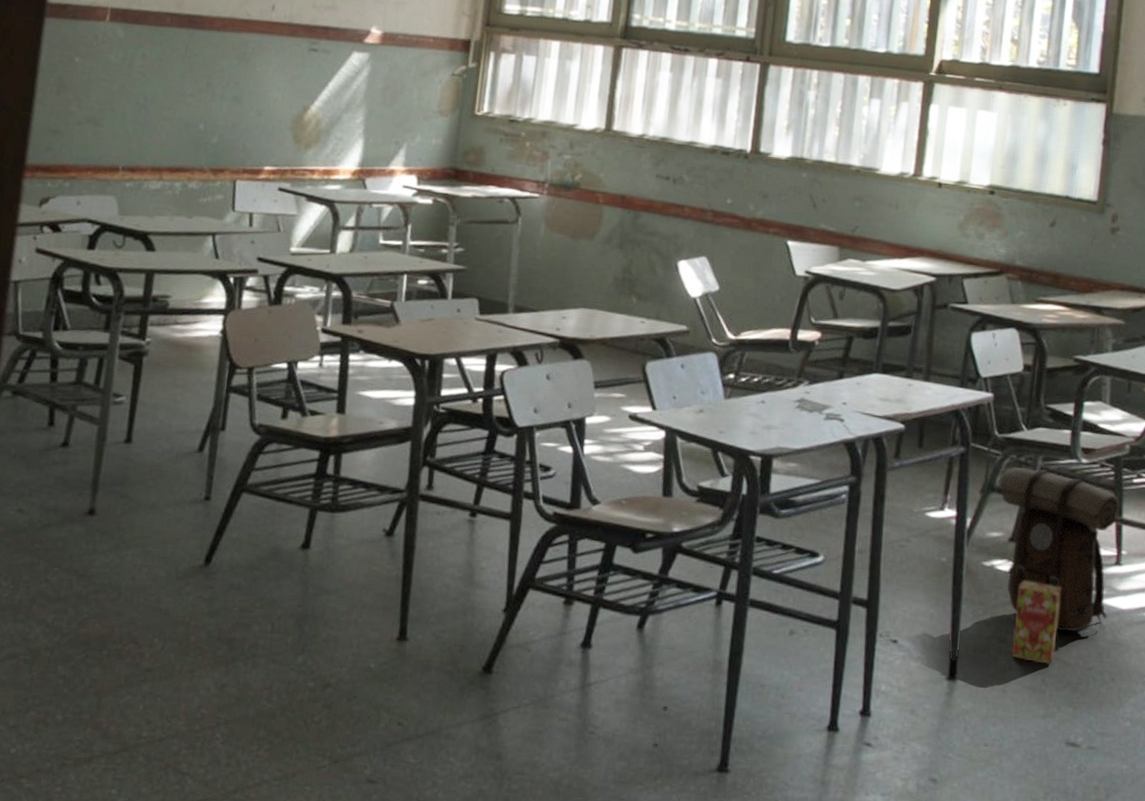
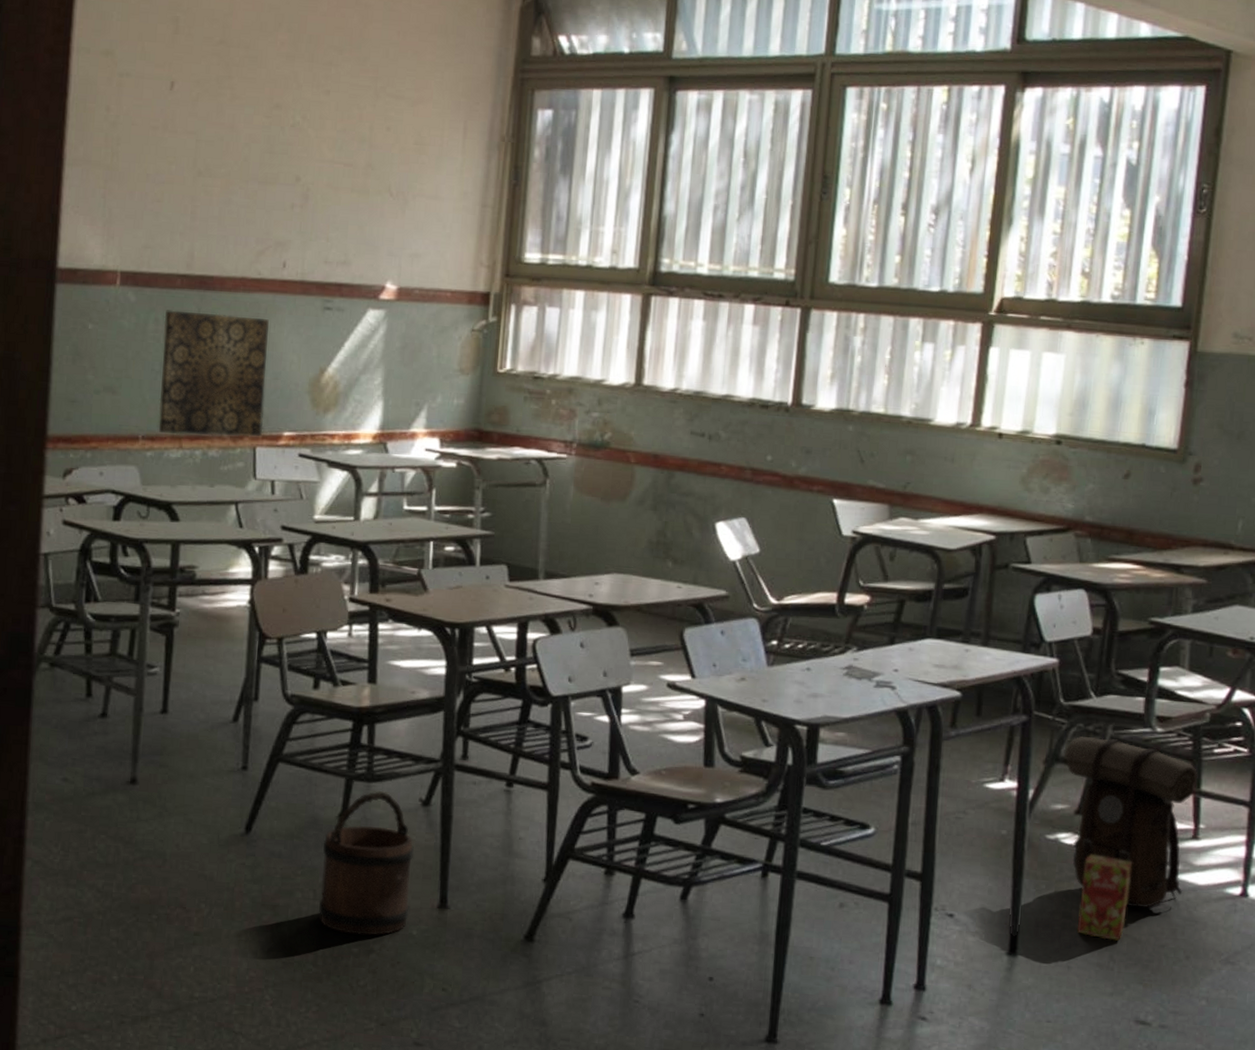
wall art: none [139,46,256,171] -> present [158,310,269,437]
bucket: none [276,521,375,670] -> present [318,791,414,936]

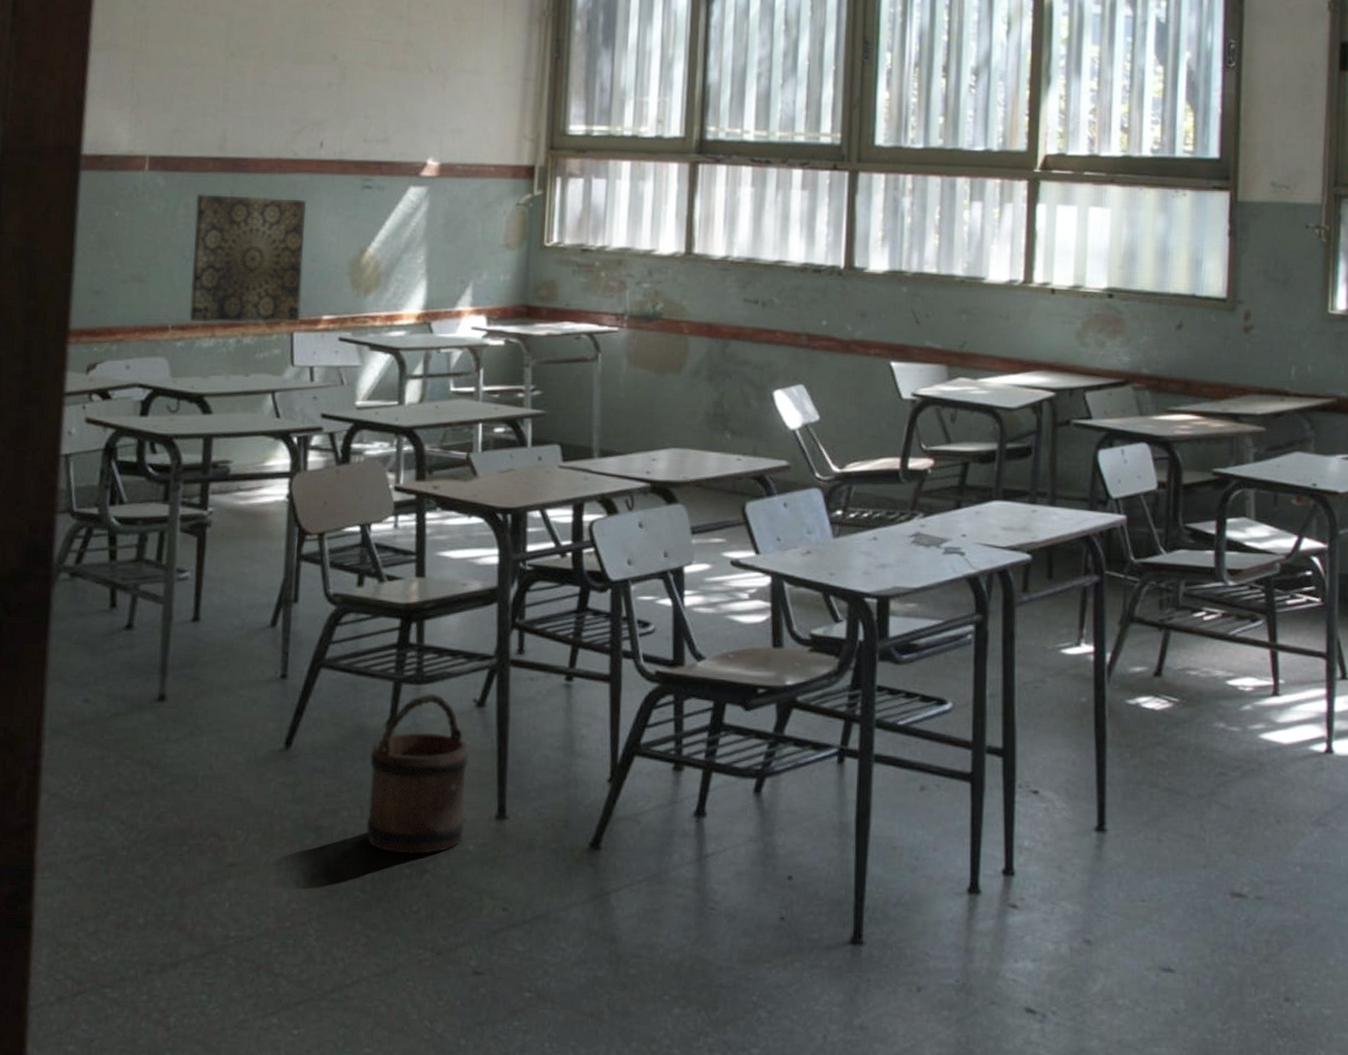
backpack: present [1063,736,1197,908] -> none [1138,595,1272,772]
cardboard box: present [1076,854,1132,941] -> none [1164,718,1215,808]

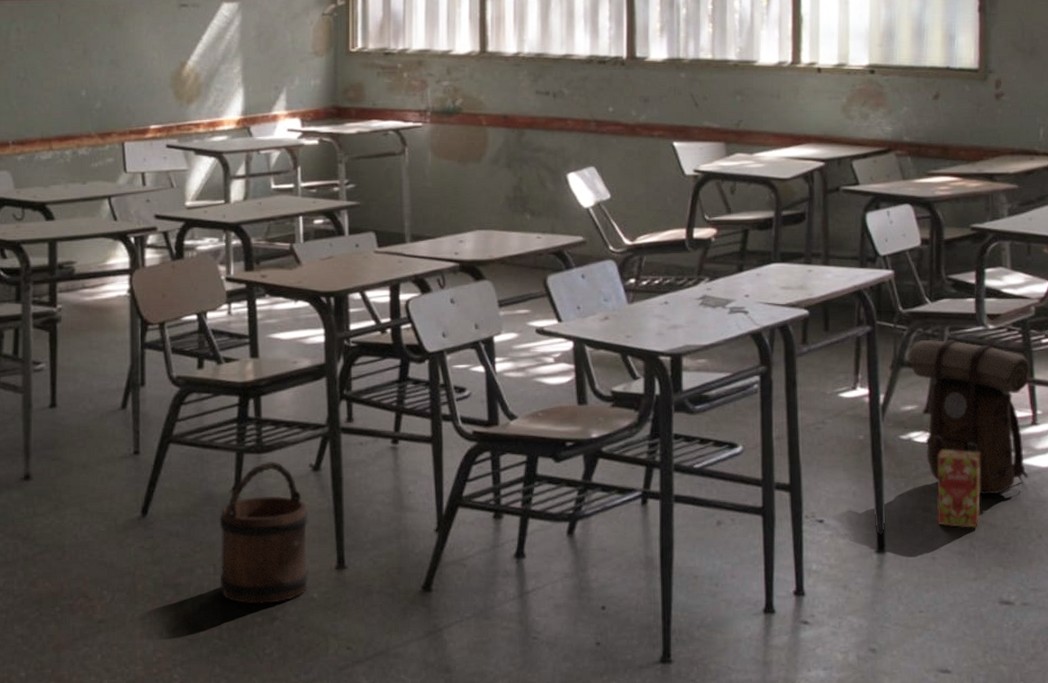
wall art: present [189,194,306,323] -> none [26,19,130,137]
backpack: none [1138,595,1272,772] -> present [907,340,1030,495]
cardboard box: none [1164,718,1215,808] -> present [937,449,981,528]

